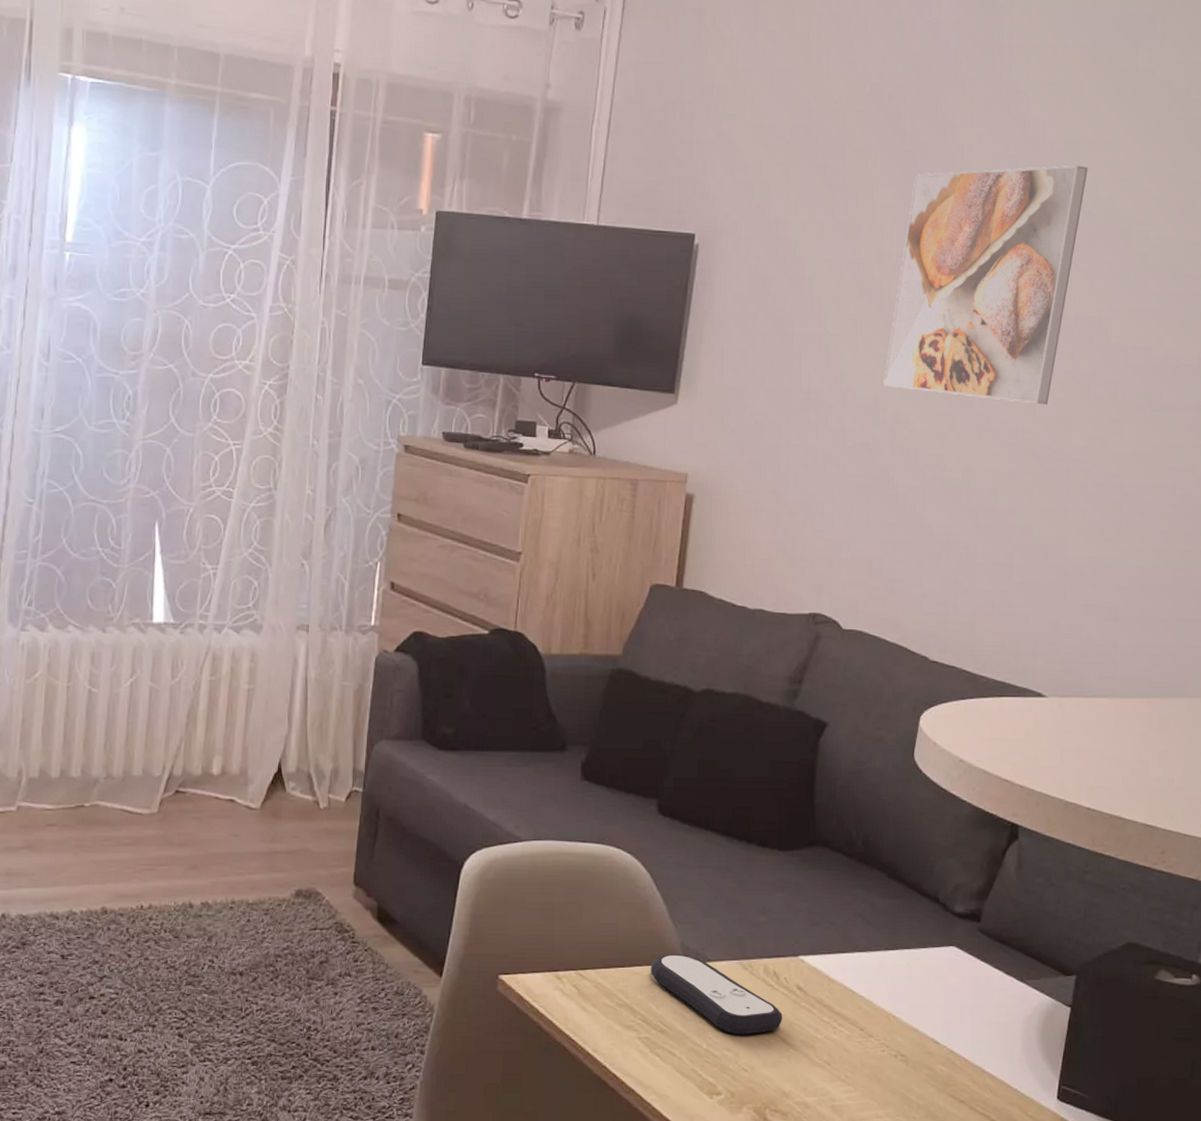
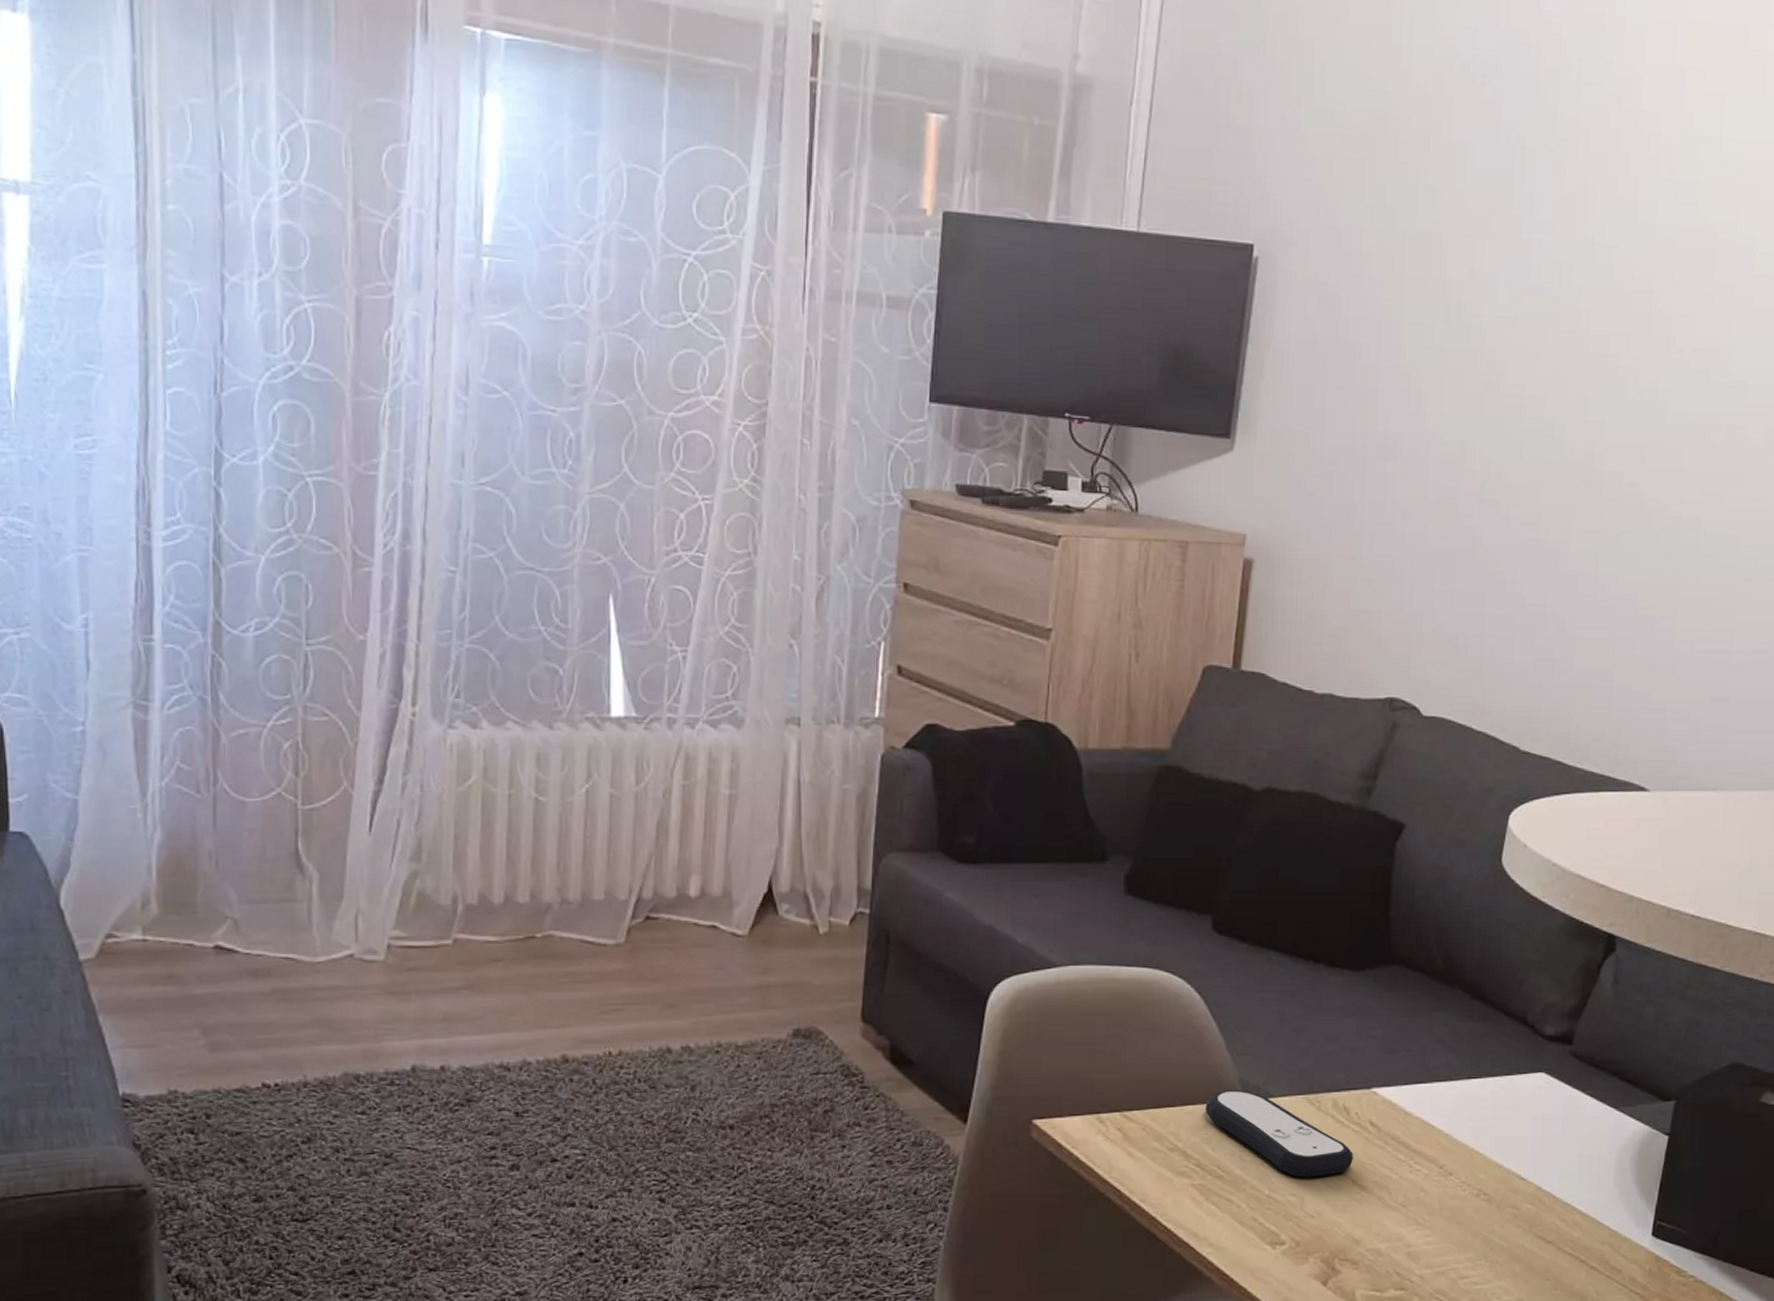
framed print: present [883,165,1088,405] -> none [1472,167,1709,453]

